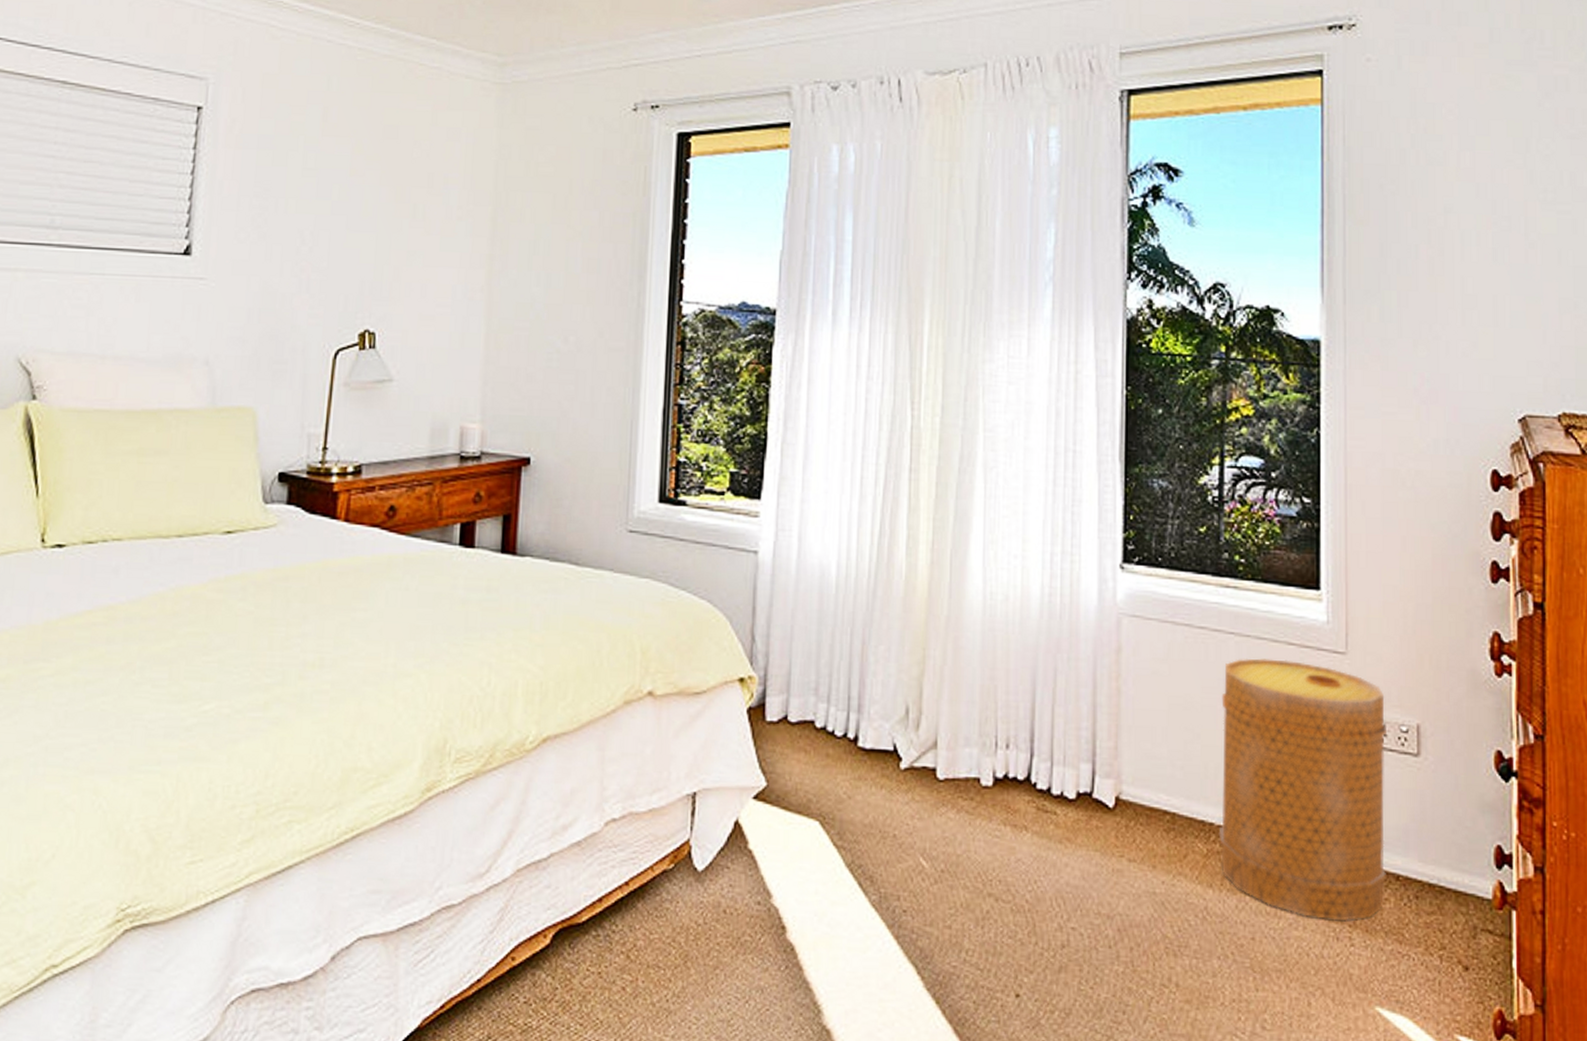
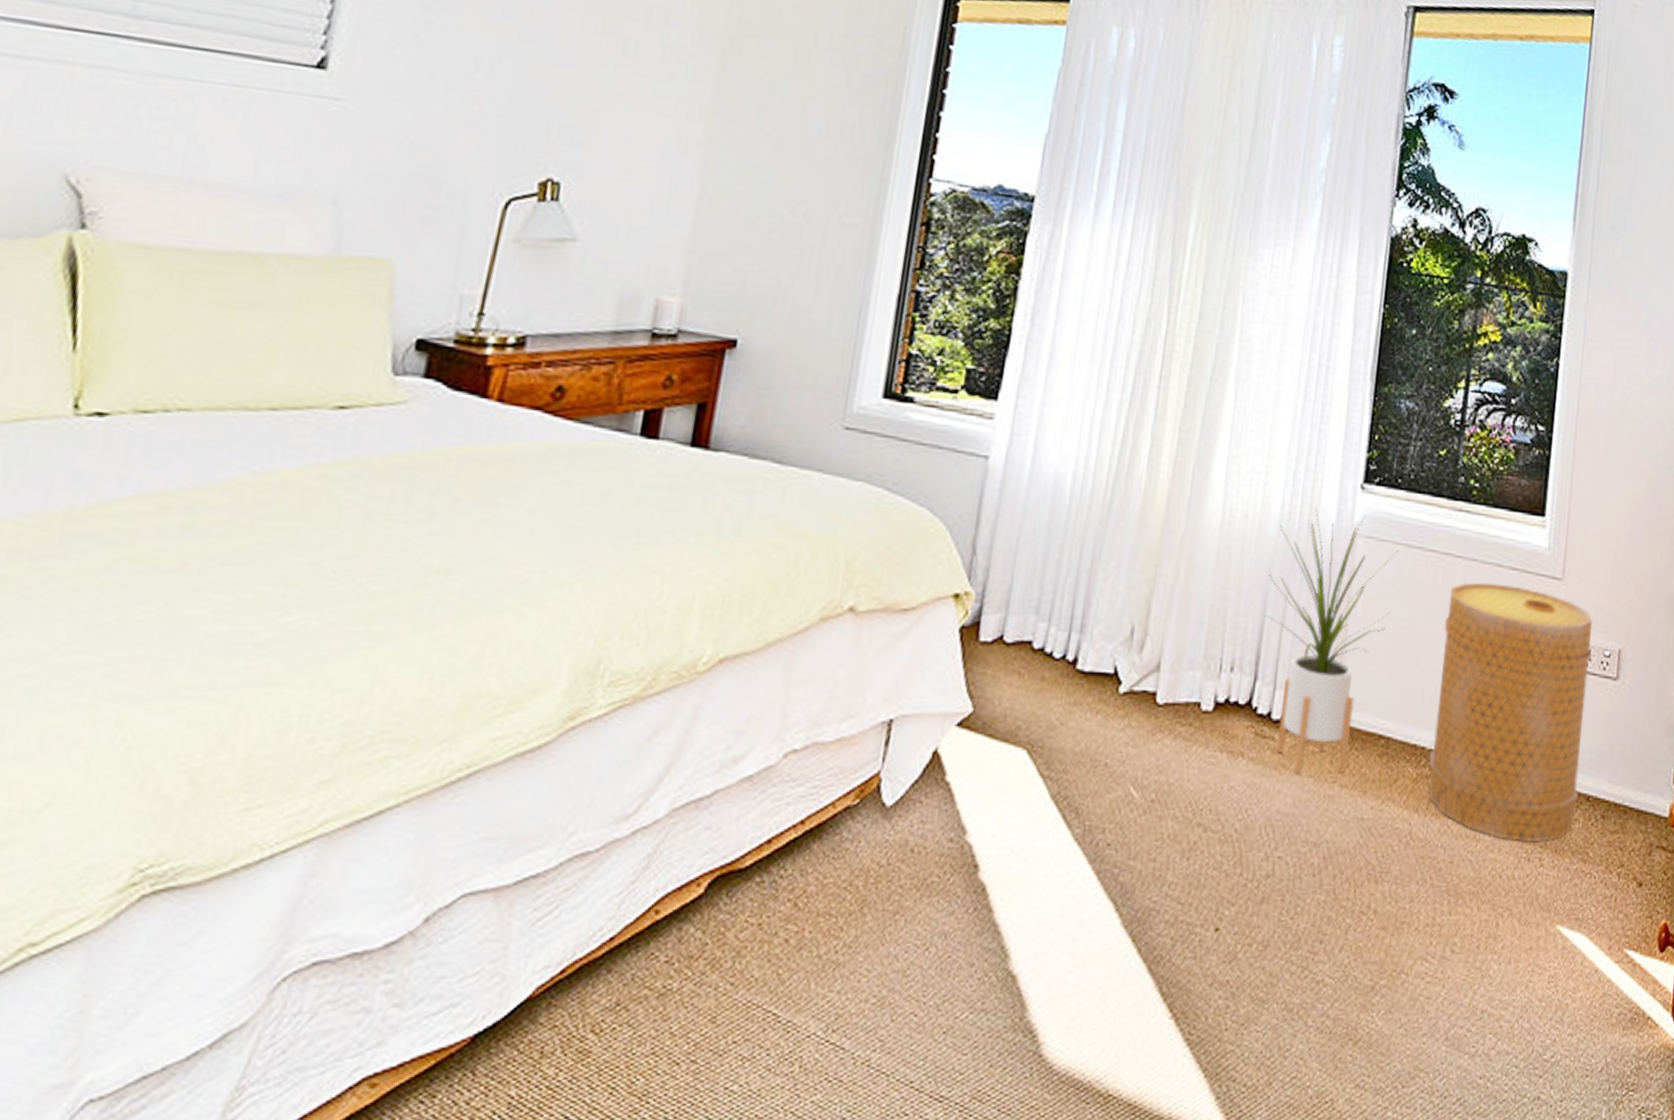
house plant: none [1035,589,1166,849] -> present [1265,508,1399,774]

